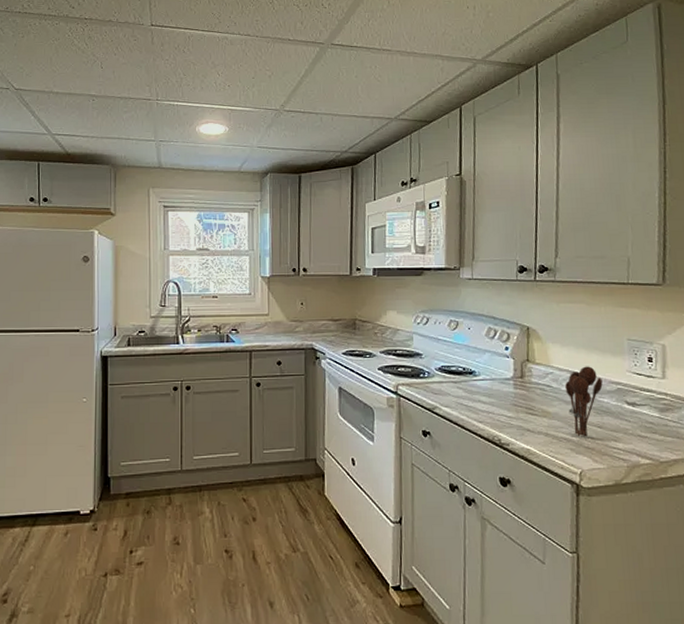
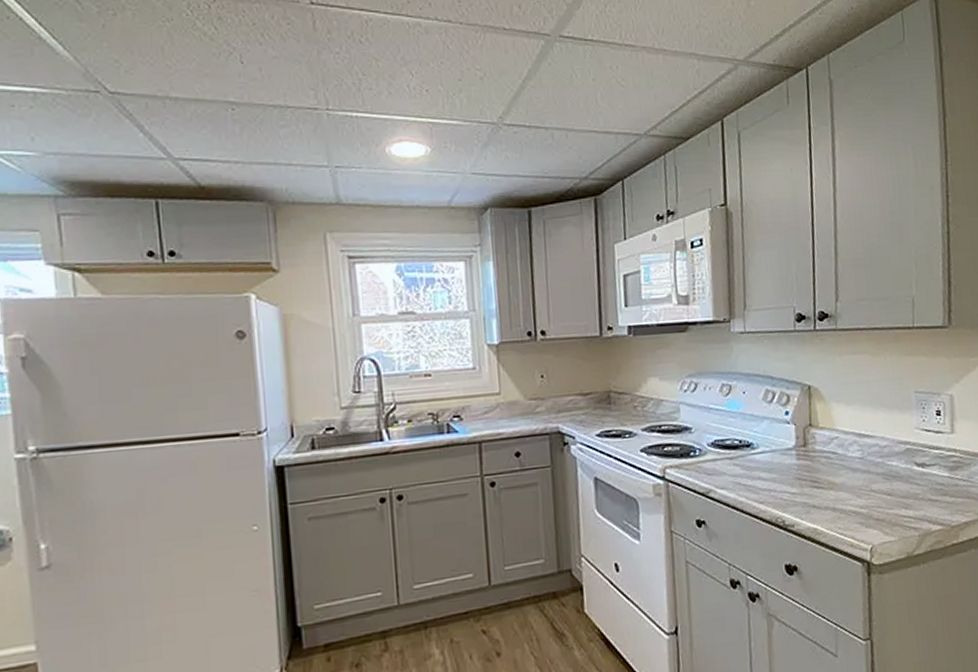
utensil holder: present [565,366,603,437] -> none [851,426,891,508]

